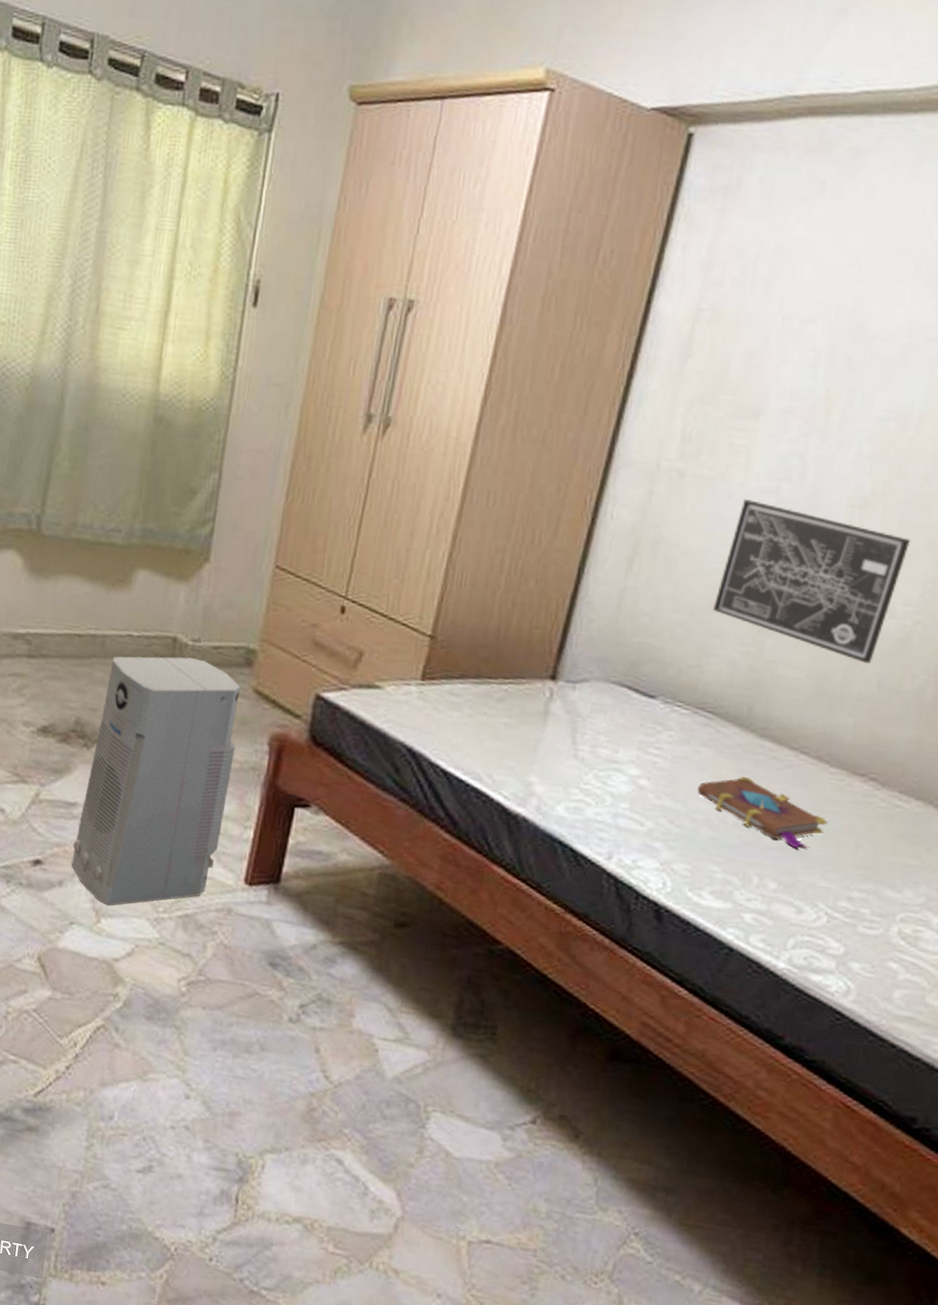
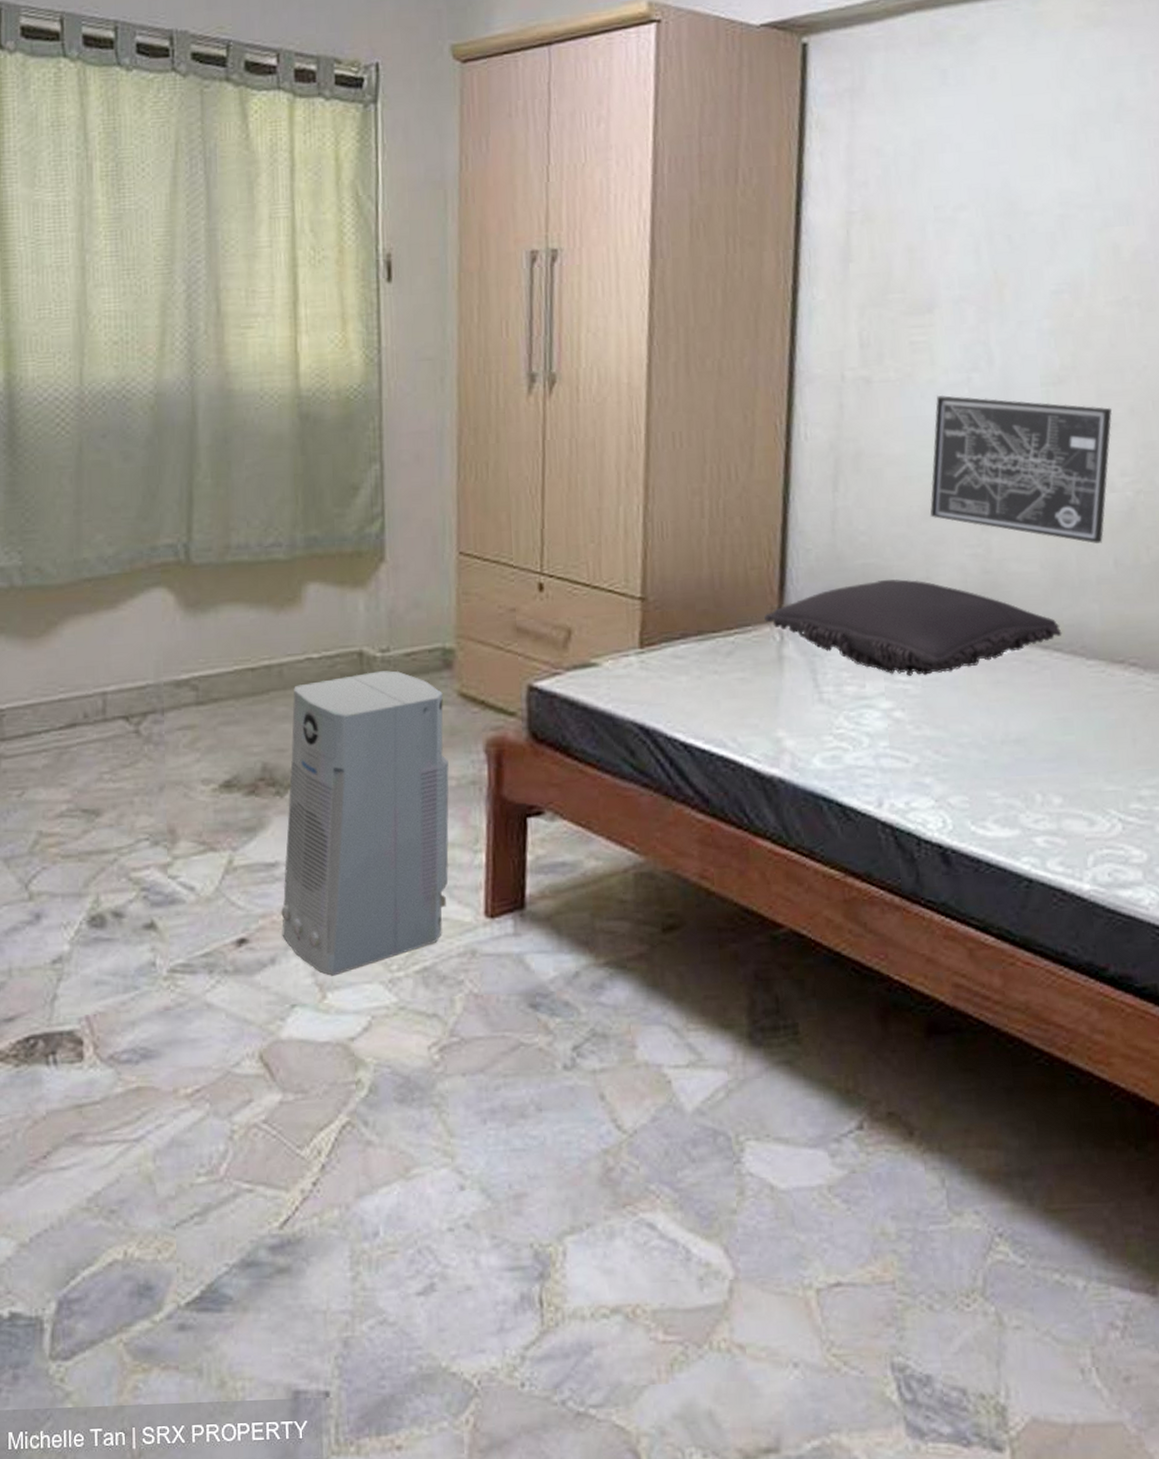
pillow: none [539,659,813,754] -> present [764,579,1062,677]
book: present [697,776,828,850] -> none [956,687,1098,756]

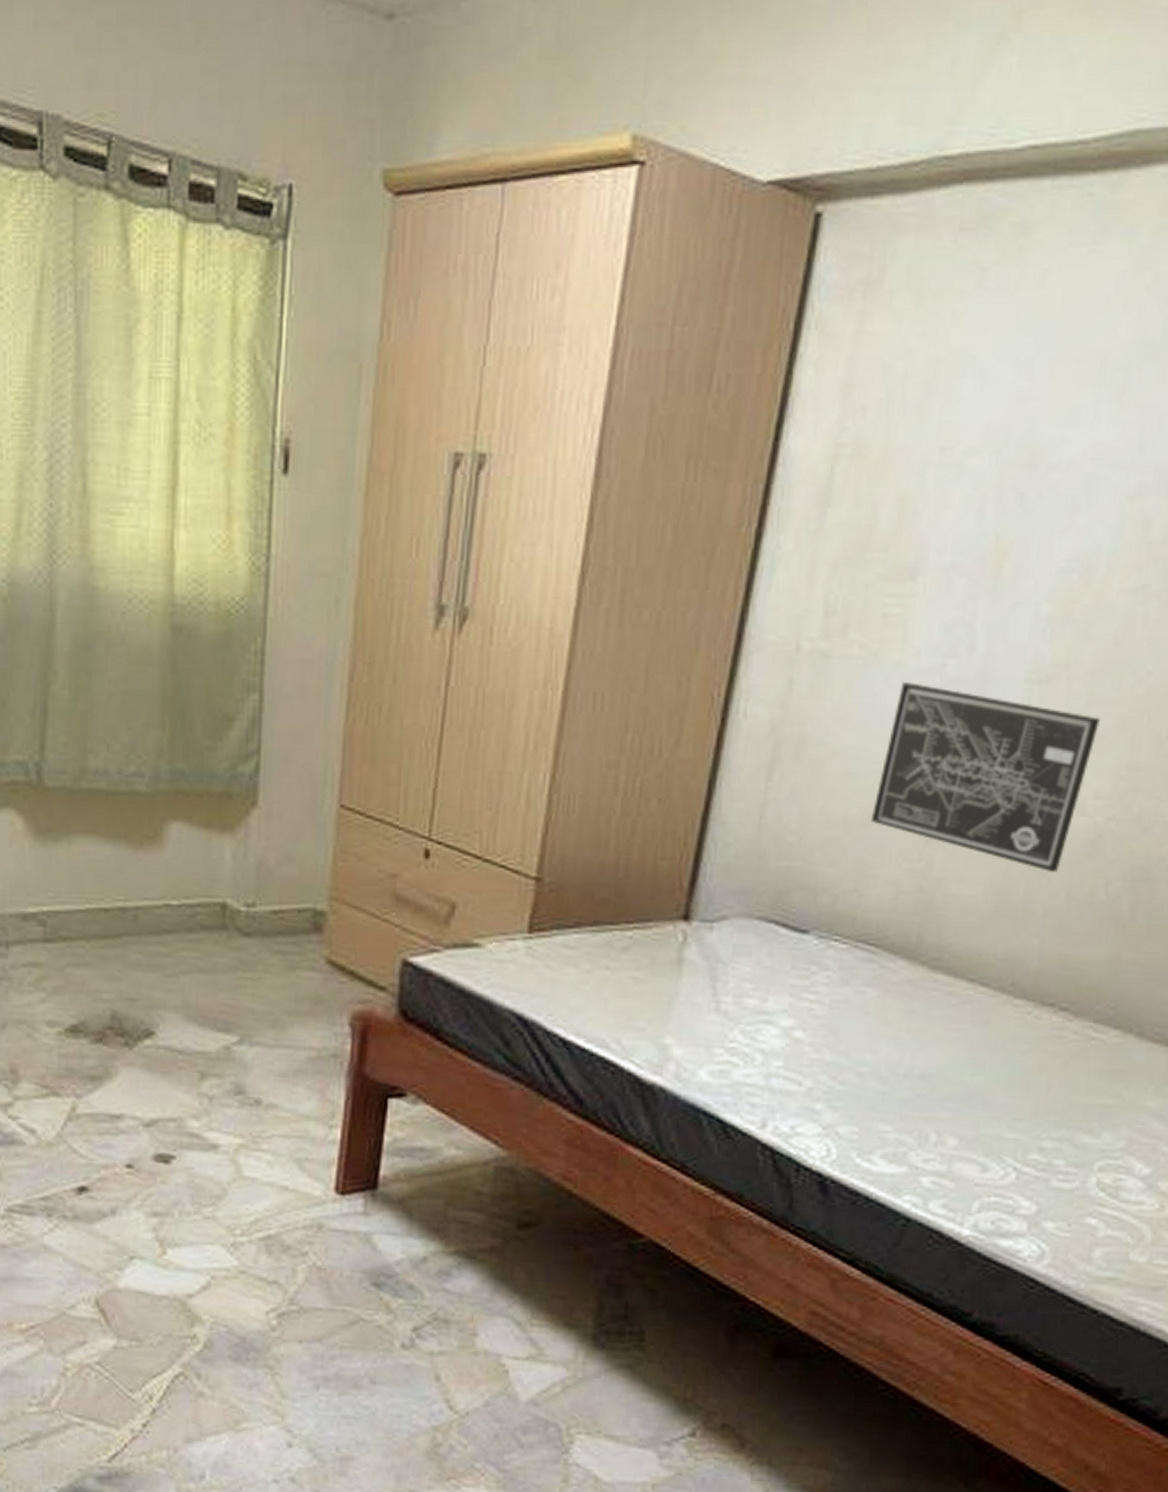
air purifier: present [281,670,449,976] -> none [124,927,310,1234]
pillow: present [764,579,1062,677] -> none [669,887,993,997]

